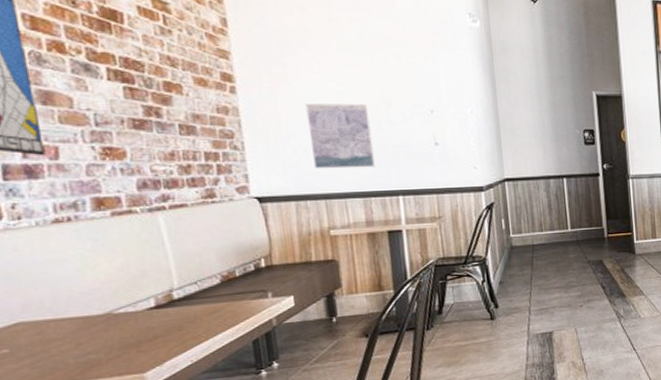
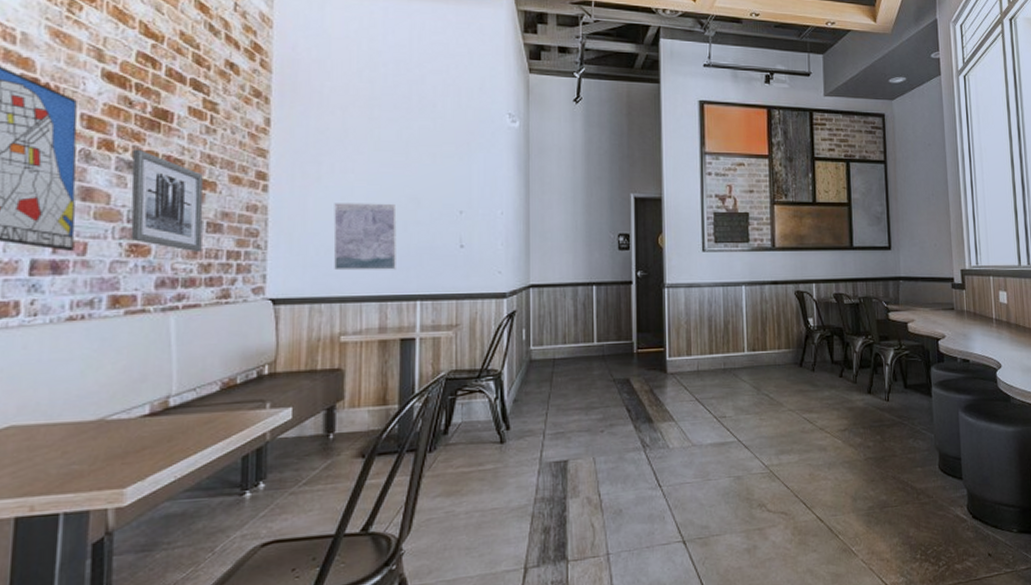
wall art: none [86,51,179,155] -> present [130,149,204,253]

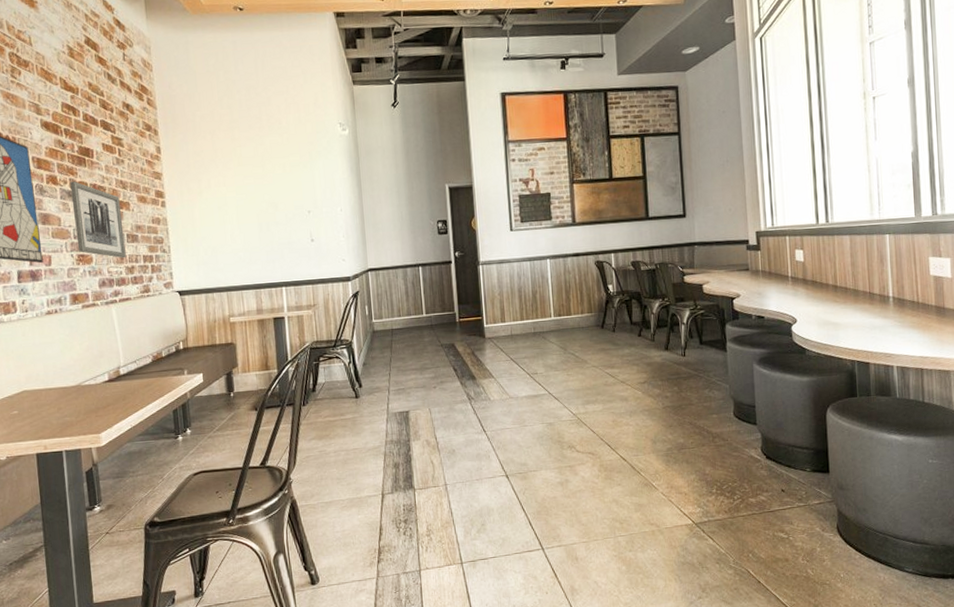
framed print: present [333,203,397,271] -> none [214,208,265,266]

